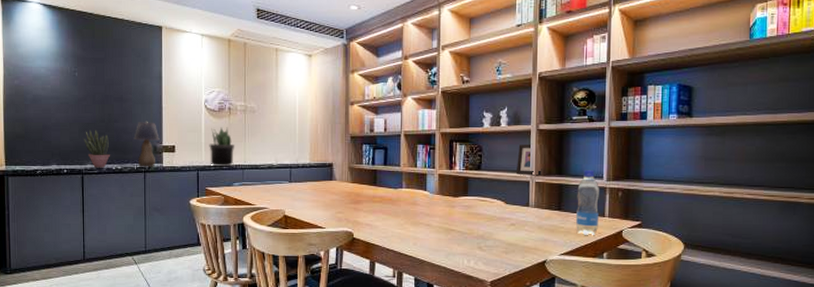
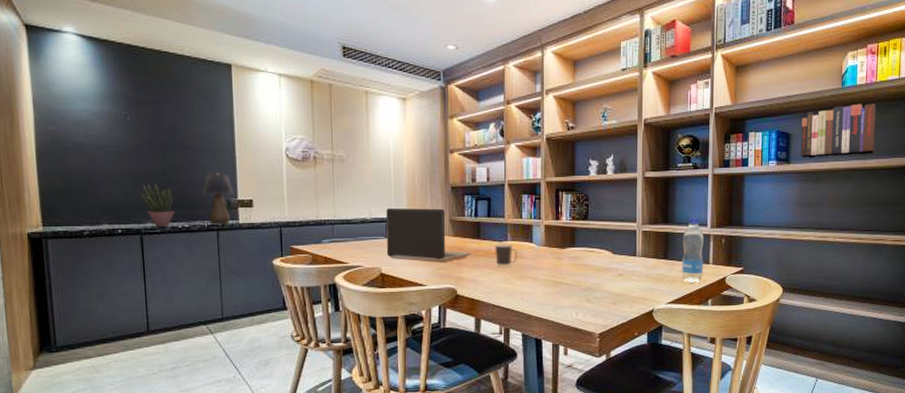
planter: present [209,127,235,167] -> none [292,178,323,222]
laptop computer: none [290,156,368,208] -> present [386,208,471,263]
mug: none [390,191,412,213] -> present [495,244,518,267]
picture frame: present [517,144,542,176] -> none [623,193,649,225]
books: none [704,56,789,112] -> present [800,103,876,158]

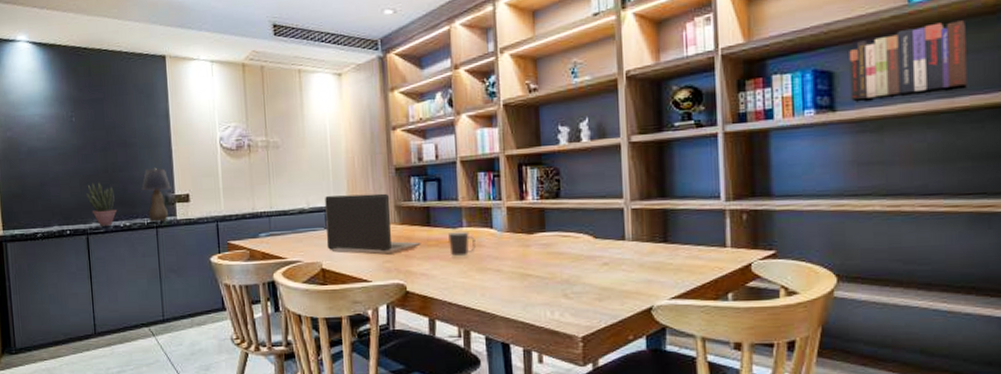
bottle: present [682,217,704,283] -> none [687,188,718,272]

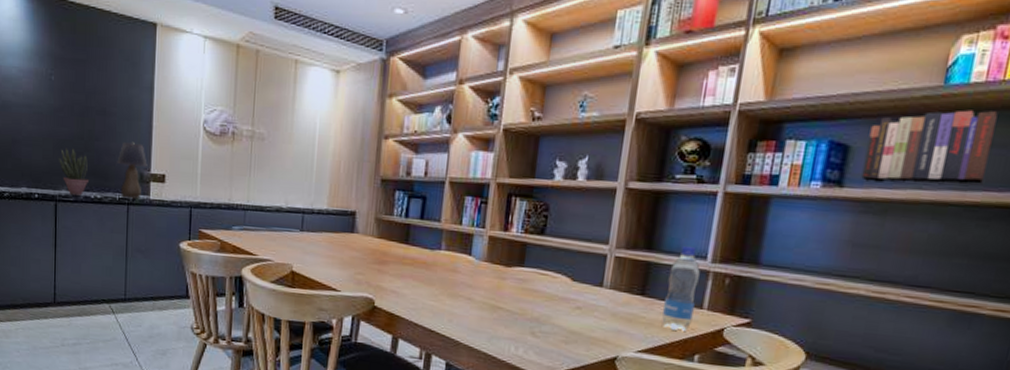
laptop computer: present [325,193,421,256] -> none [300,198,396,268]
mug: present [448,230,476,258] -> none [423,252,452,281]
bottle: none [687,188,718,272] -> present [661,245,700,331]

